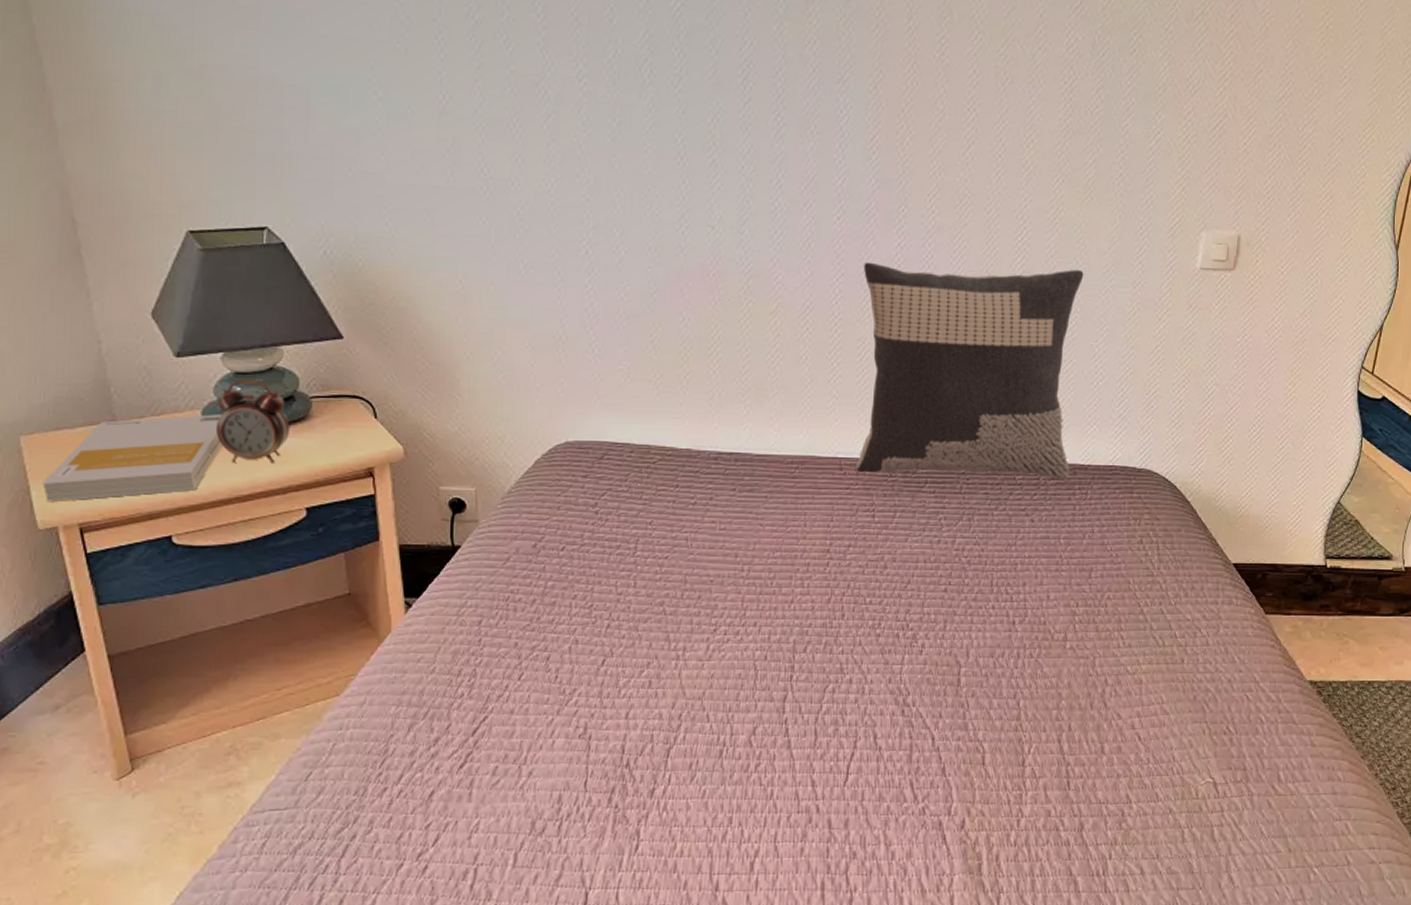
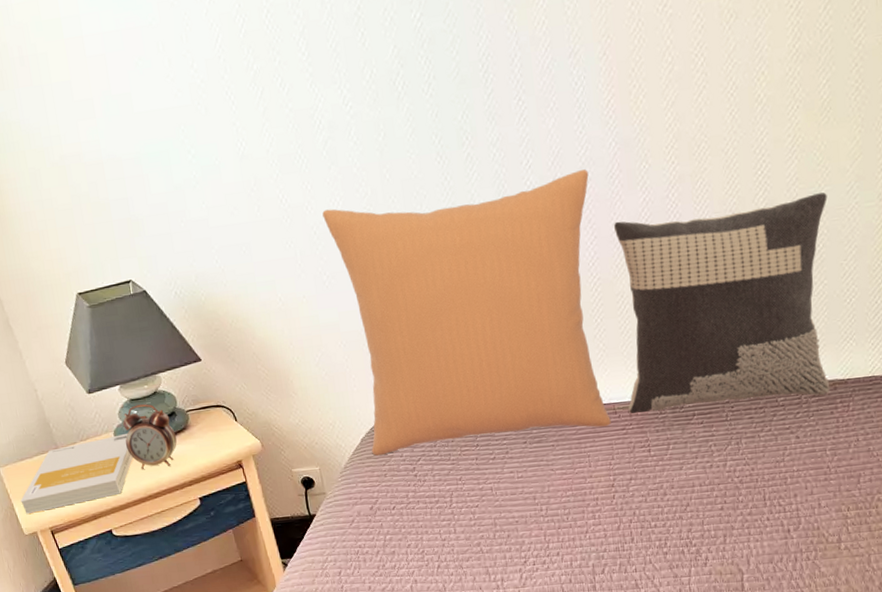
pillow: none [531,189,843,484] -> present [322,169,611,456]

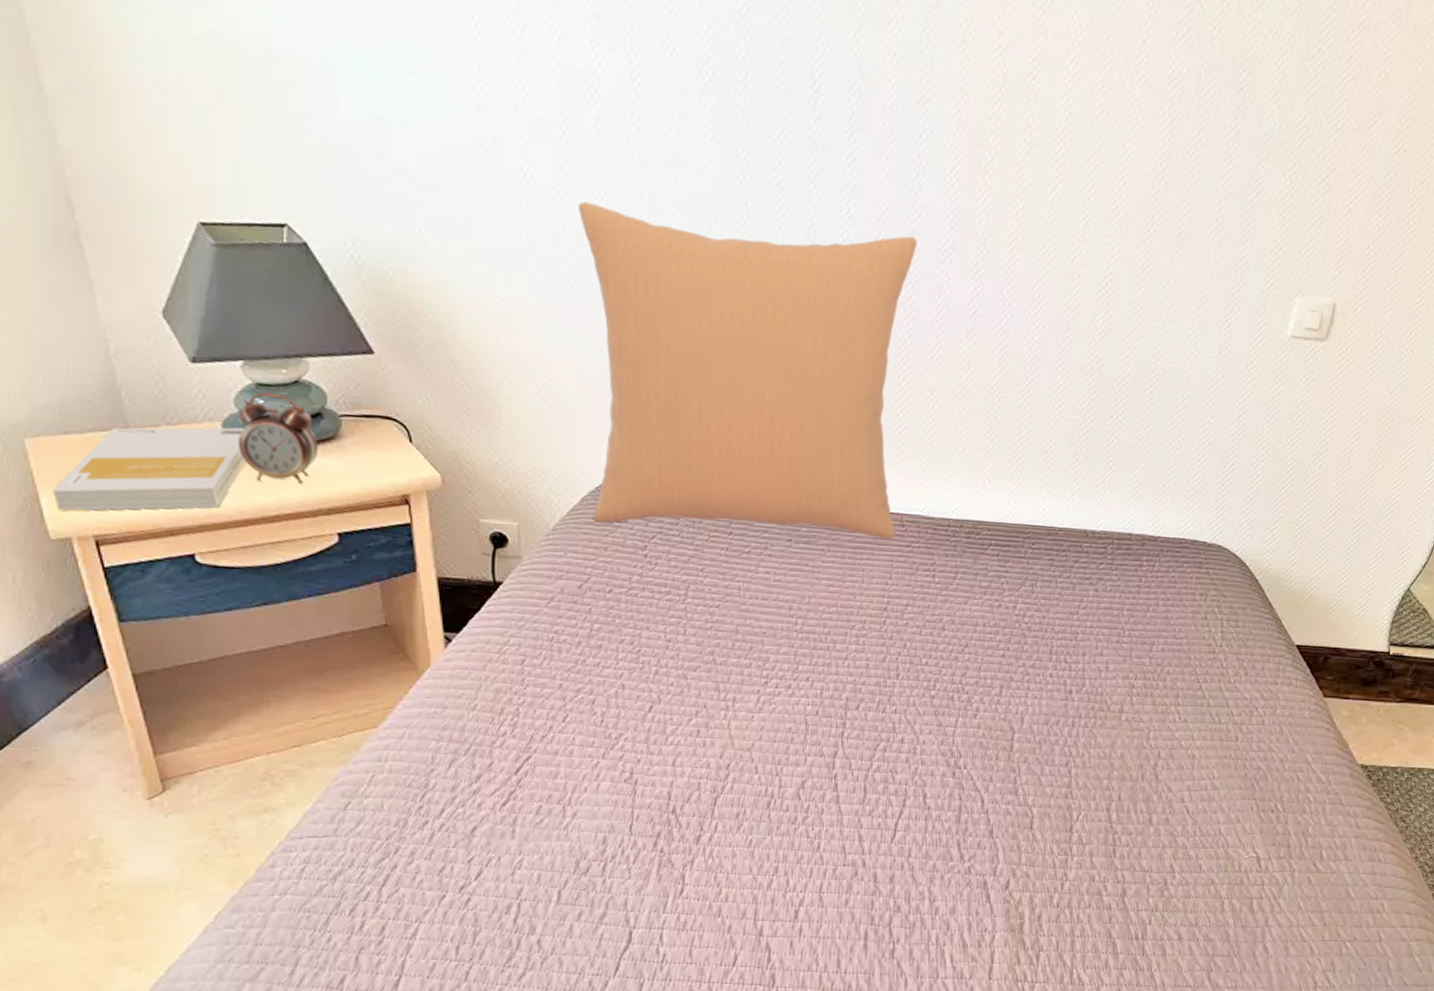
pillow: present [614,192,830,414] -> none [917,306,1169,550]

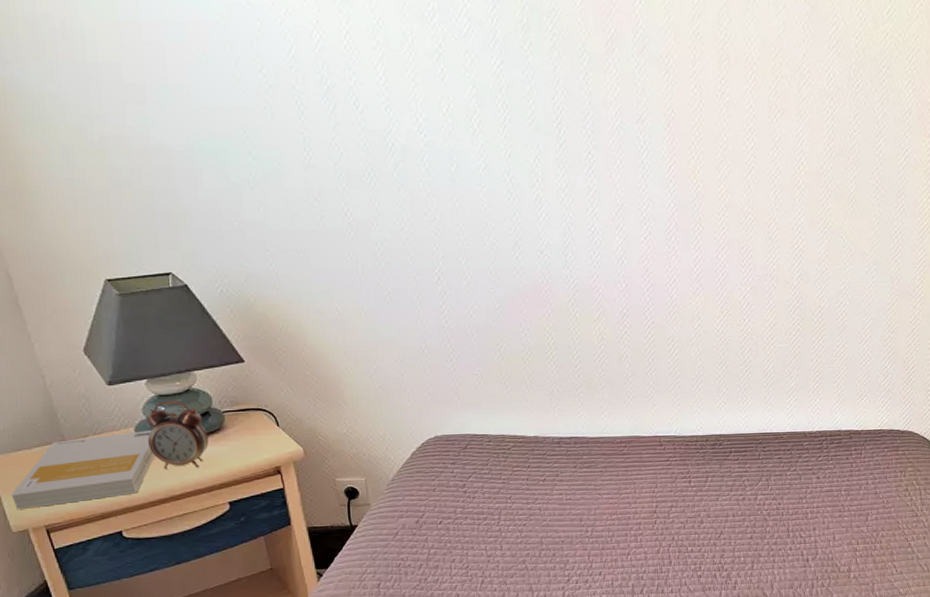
pillow: present [578,201,918,539] -> none [388,224,657,471]

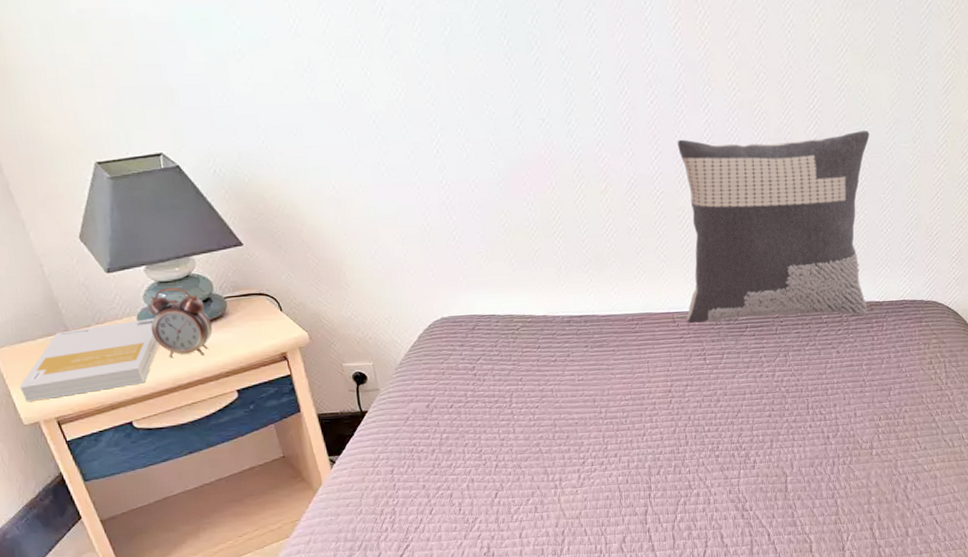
pillow: none [669,270,850,448] -> present [678,131,870,324]

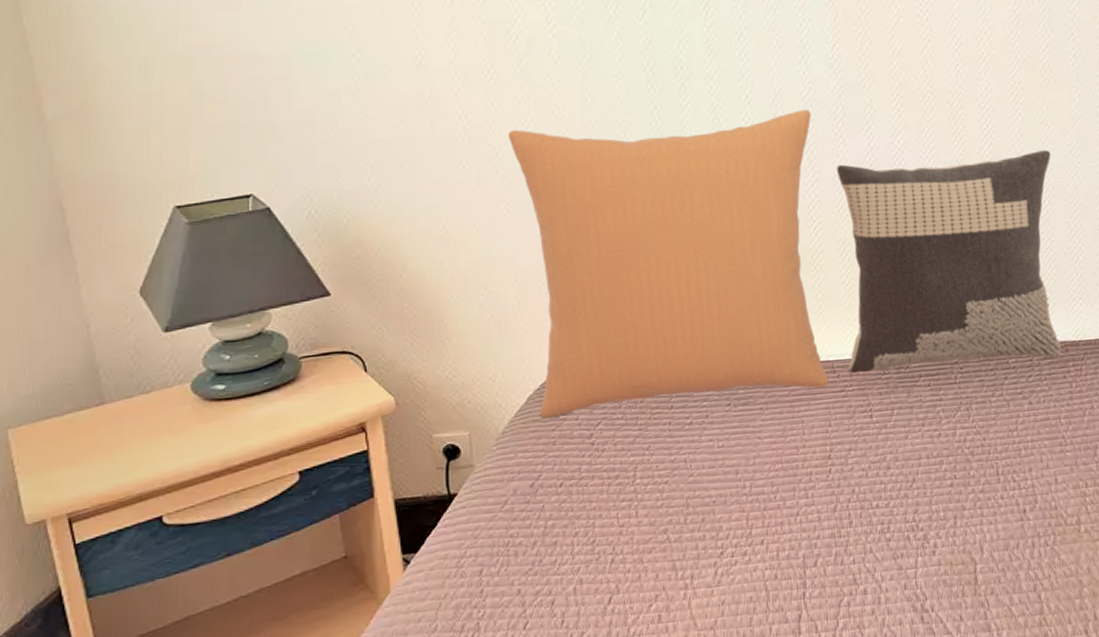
book: present [19,319,160,403] -> none [30,385,213,496]
alarm clock: present [148,287,213,357] -> none [206,347,279,433]
pillow: none [382,86,670,354] -> present [508,110,829,419]

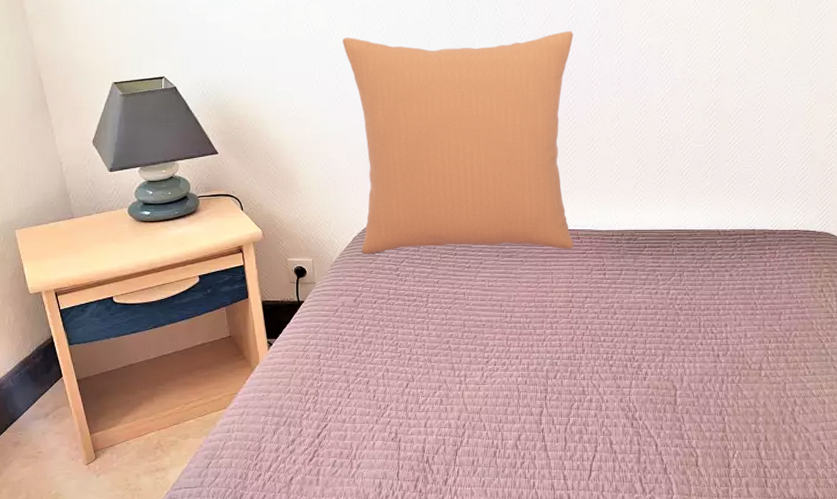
pillow: present [837,150,1062,374] -> none [589,74,769,242]

